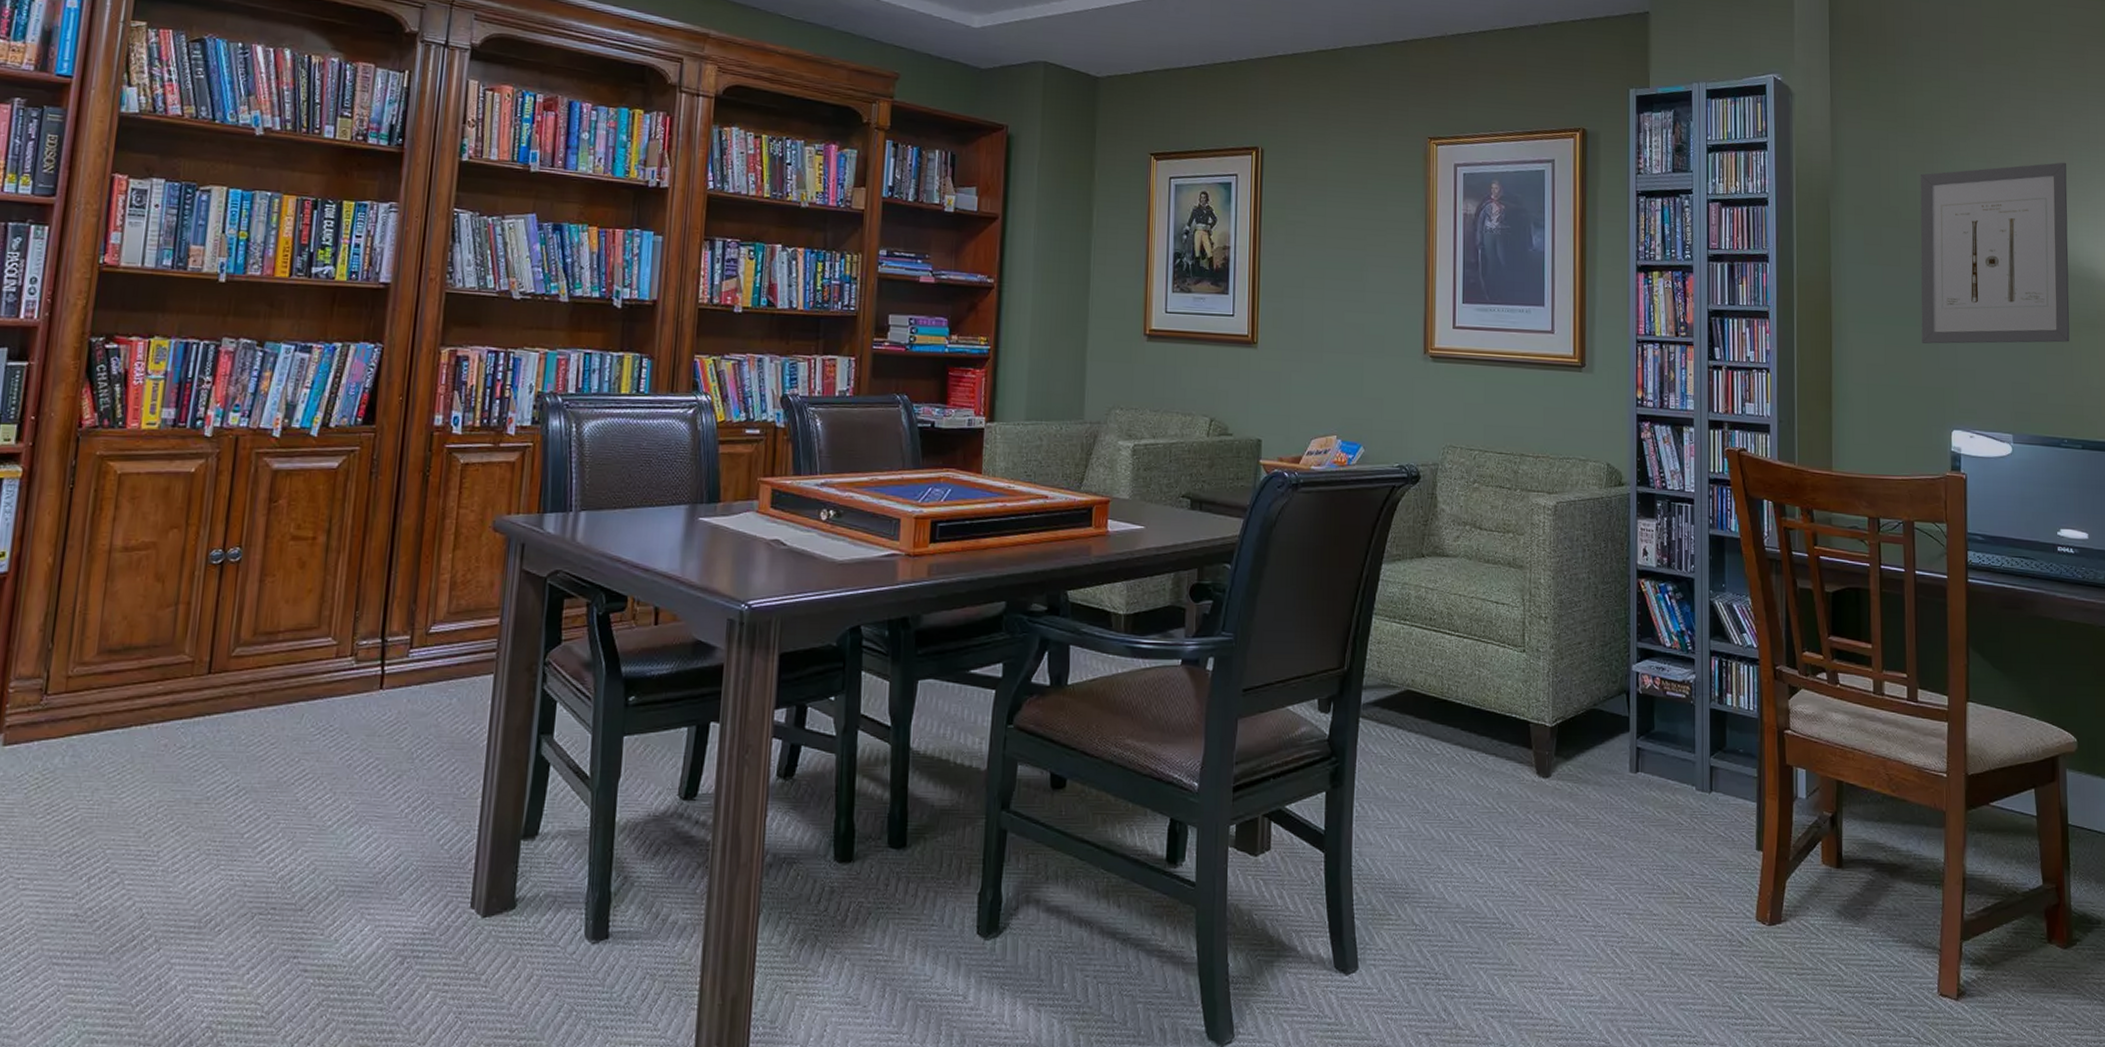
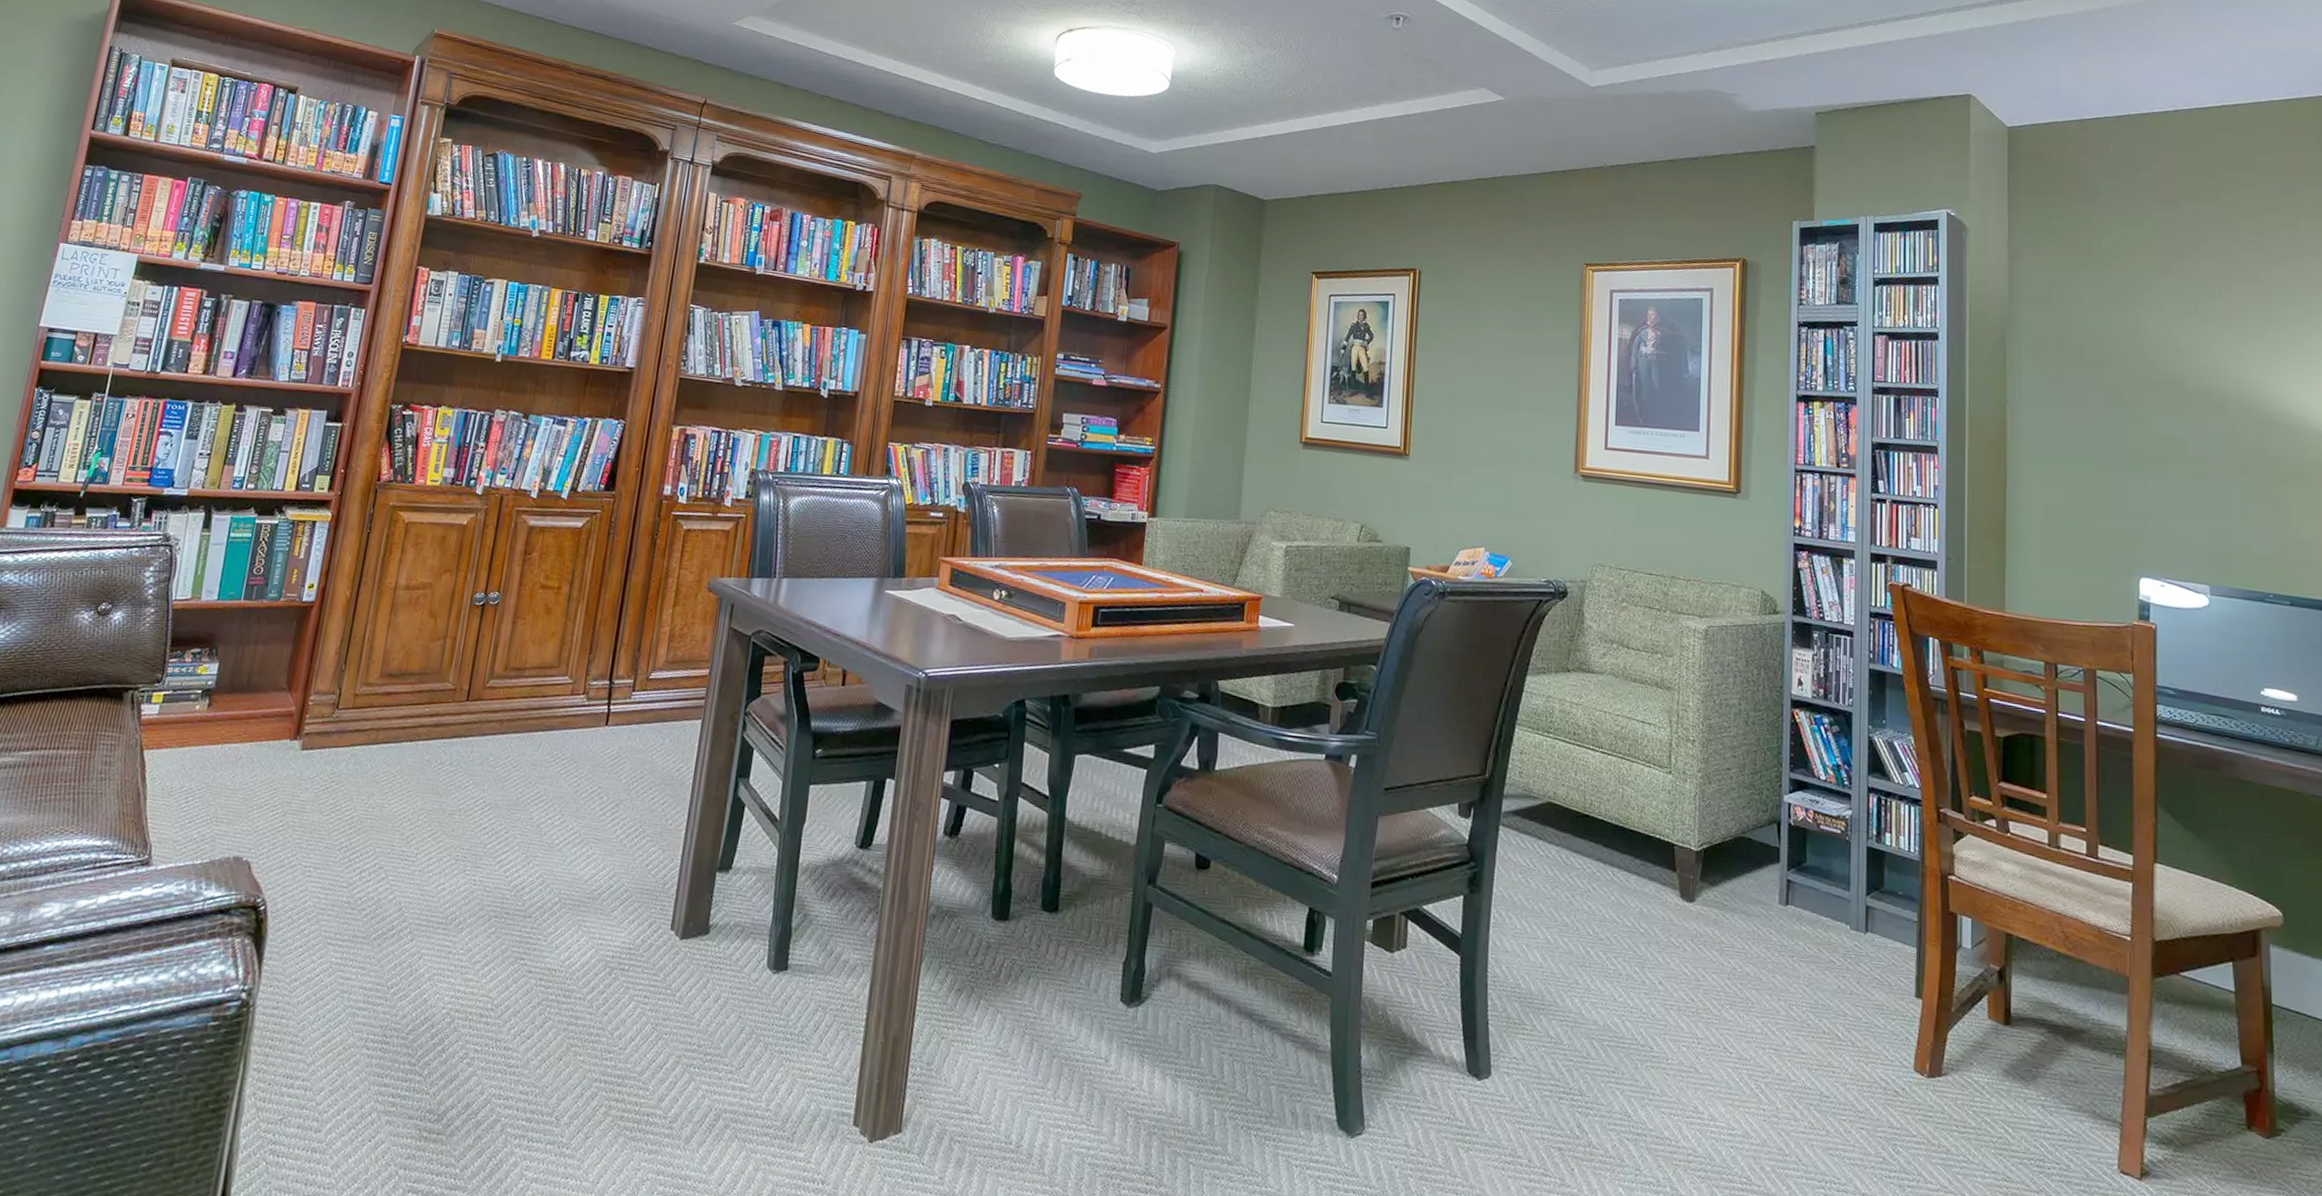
wall art: present [1920,162,2070,344] -> none [2106,305,2276,493]

